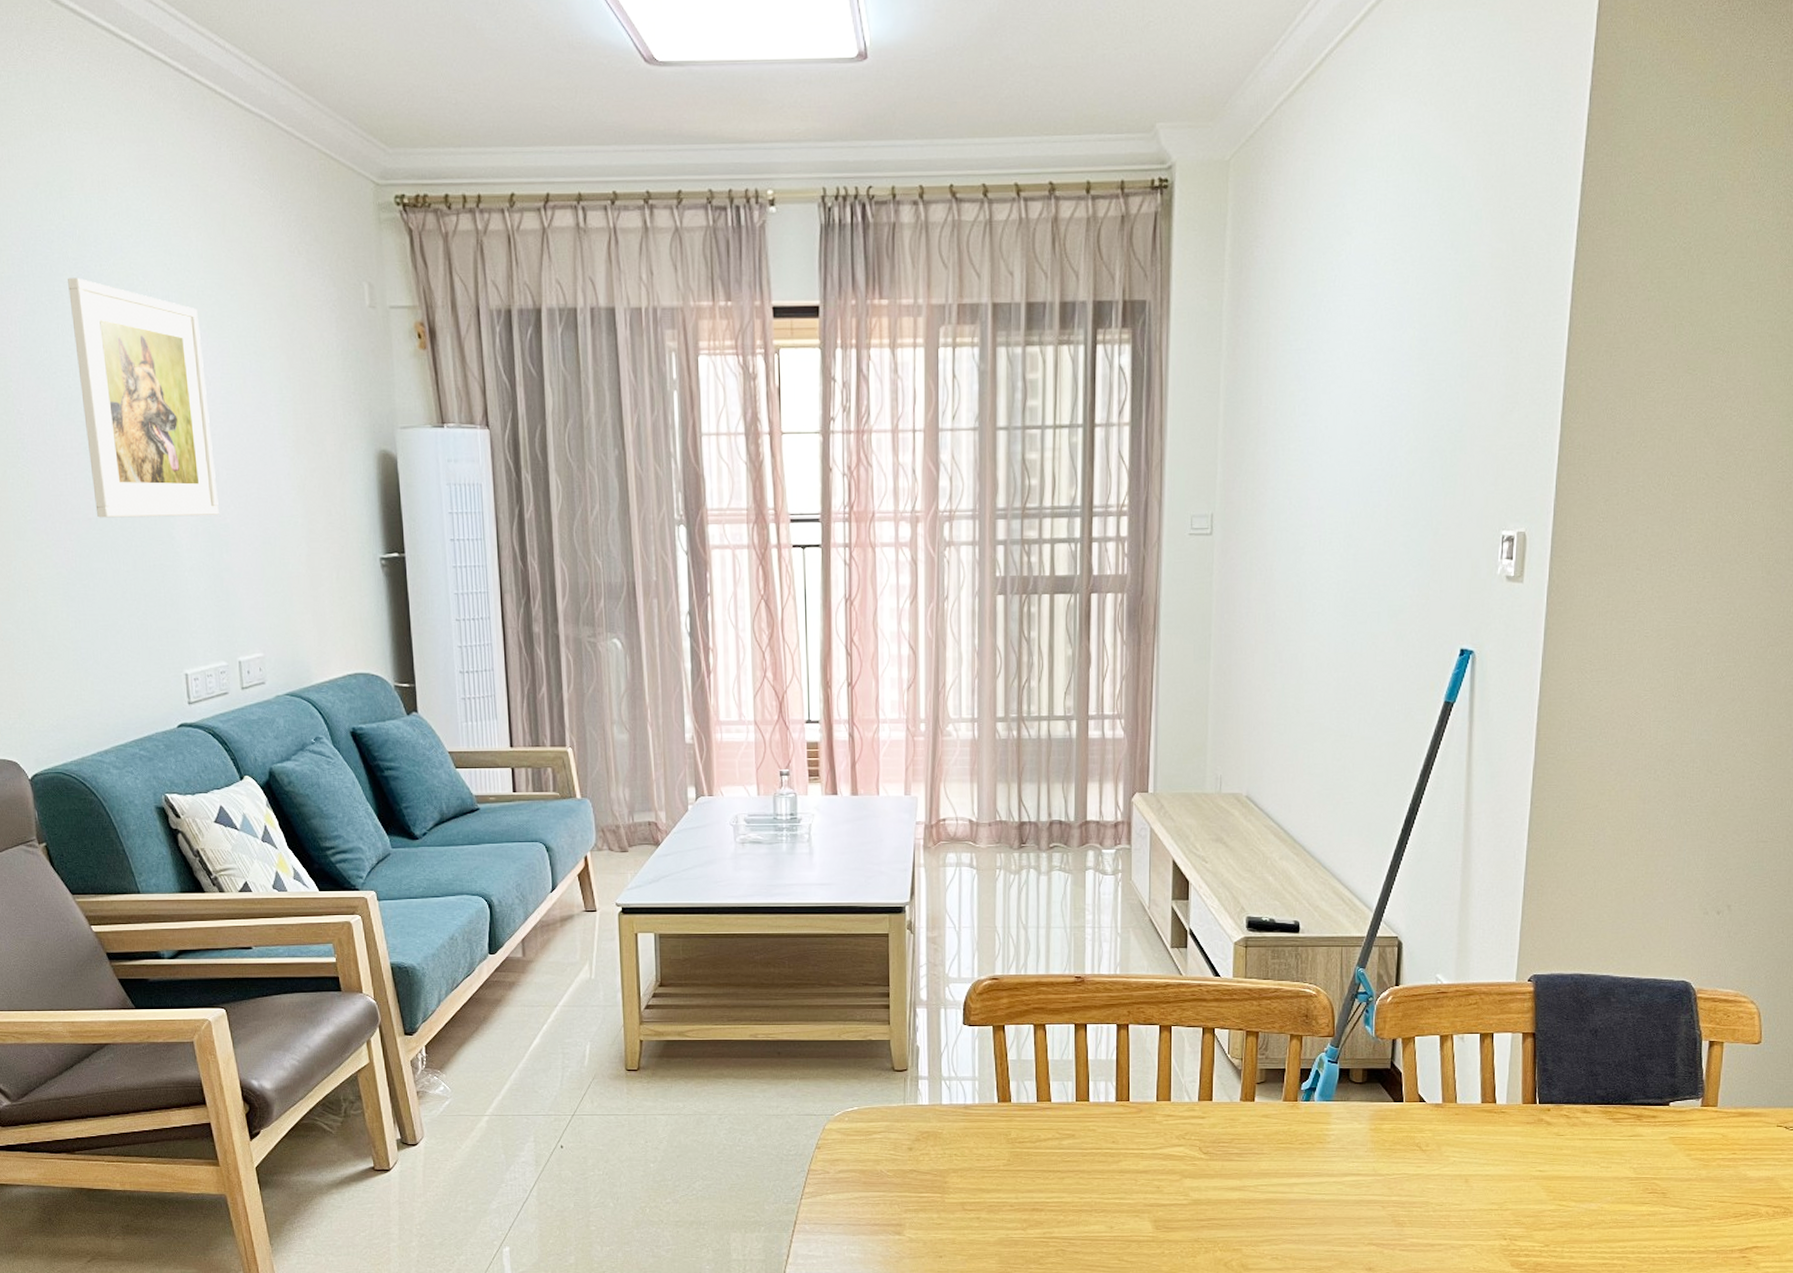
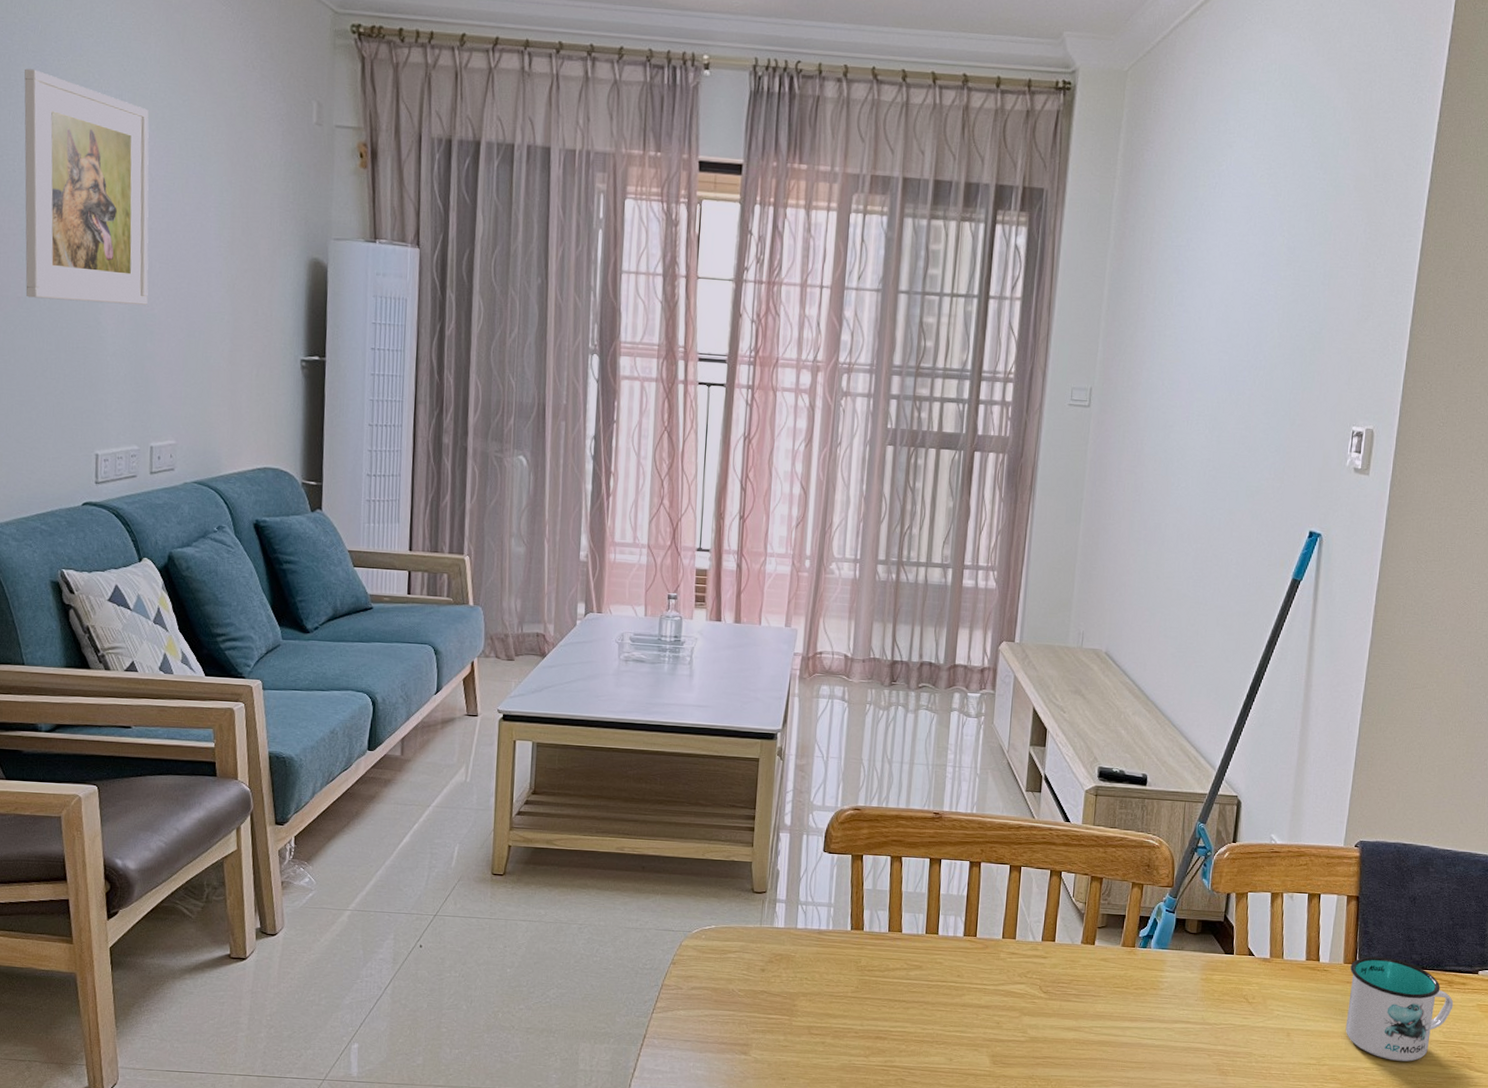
mug: none [1527,1094,1644,1201] -> present [1345,956,1454,1062]

